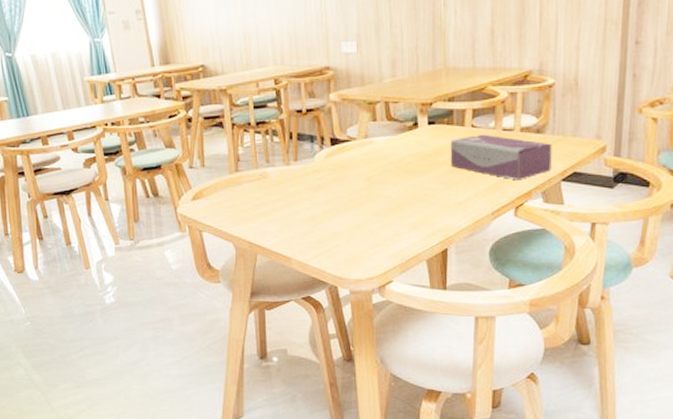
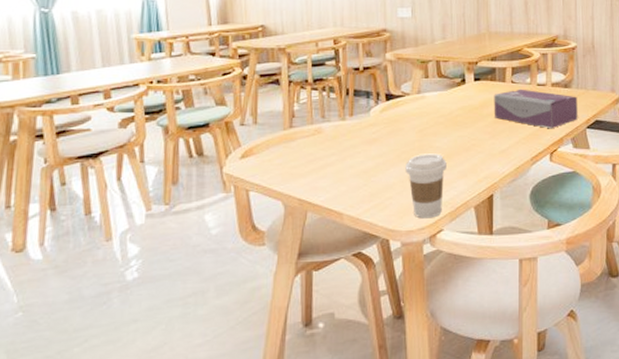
coffee cup: none [353,203,397,269] -> present [405,153,447,219]

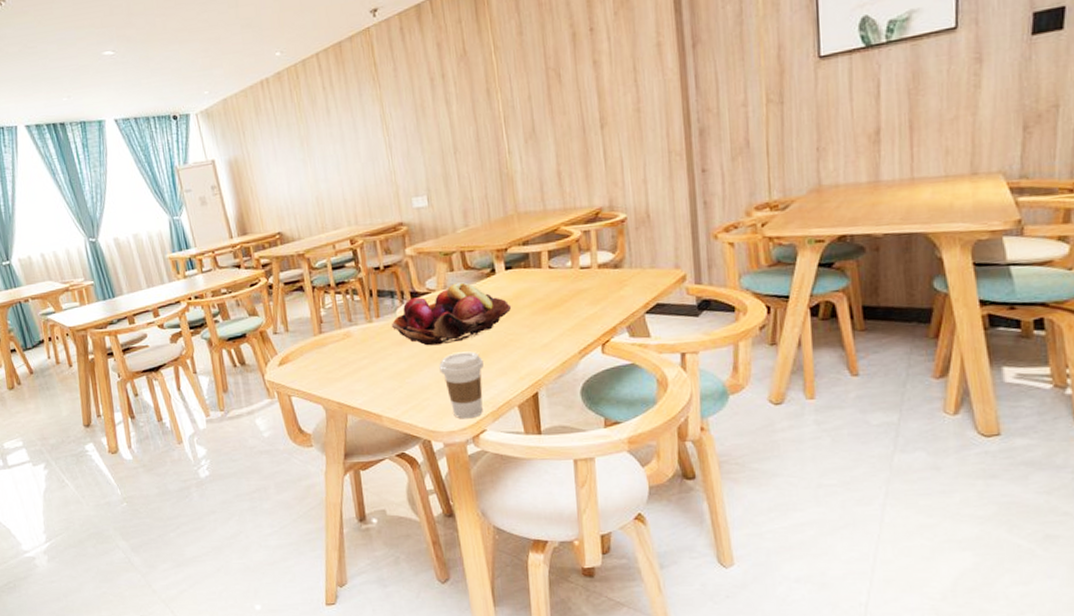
fruit basket: none [363,89,477,146] -> present [391,282,512,346]
tissue box: present [494,89,578,129] -> none [529,274,634,317]

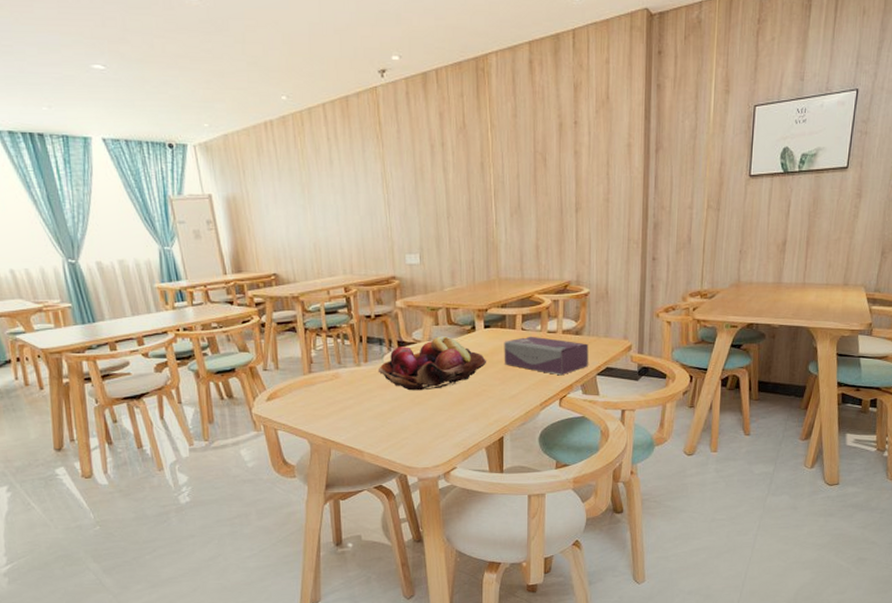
coffee cup: present [439,351,484,419] -> none [419,398,458,457]
tissue box: none [529,274,634,317] -> present [504,336,589,376]

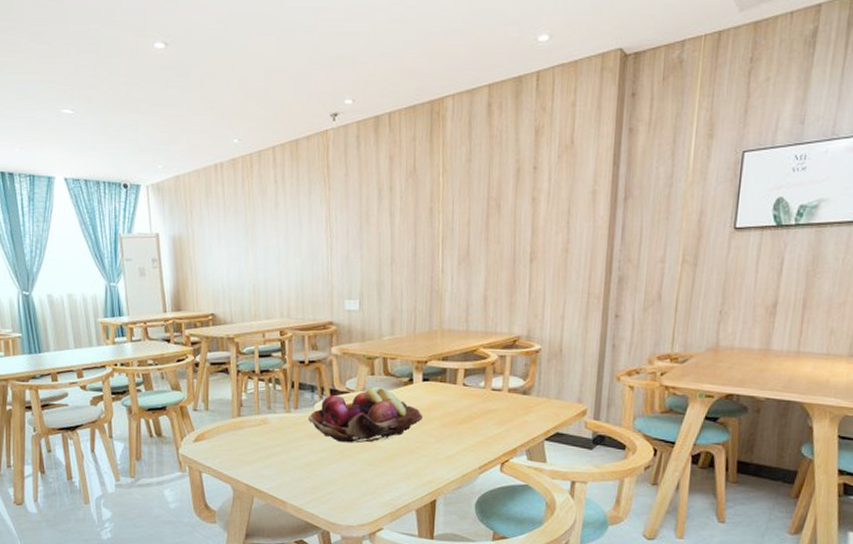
tissue box: present [504,336,589,376] -> none [442,392,537,438]

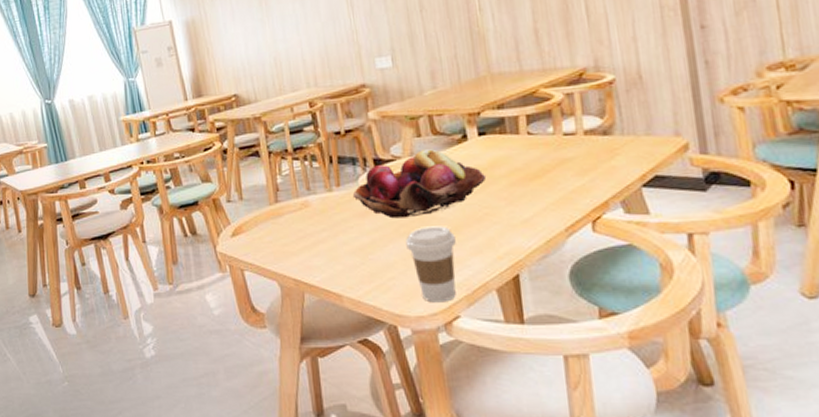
coffee cup: none [347,452,390,516] -> present [406,226,456,303]

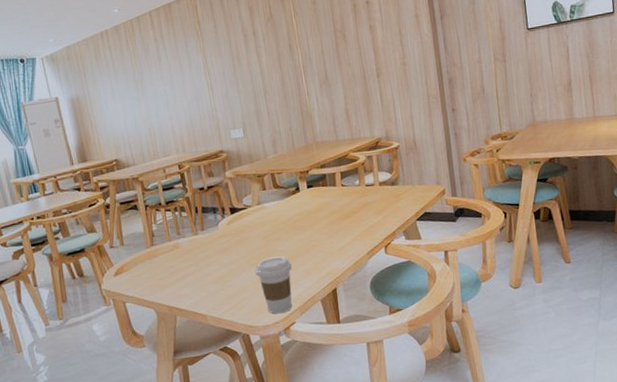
fruit basket: present [352,149,487,219] -> none [214,199,314,253]

